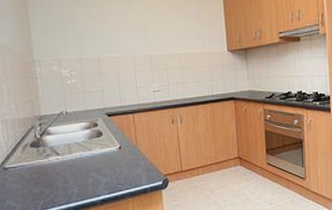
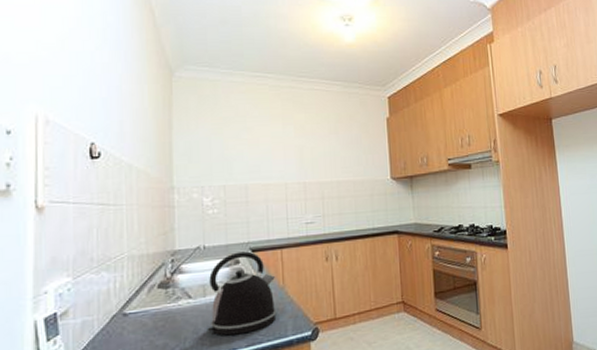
kettle: none [73,116,132,185] -> present [207,251,276,336]

